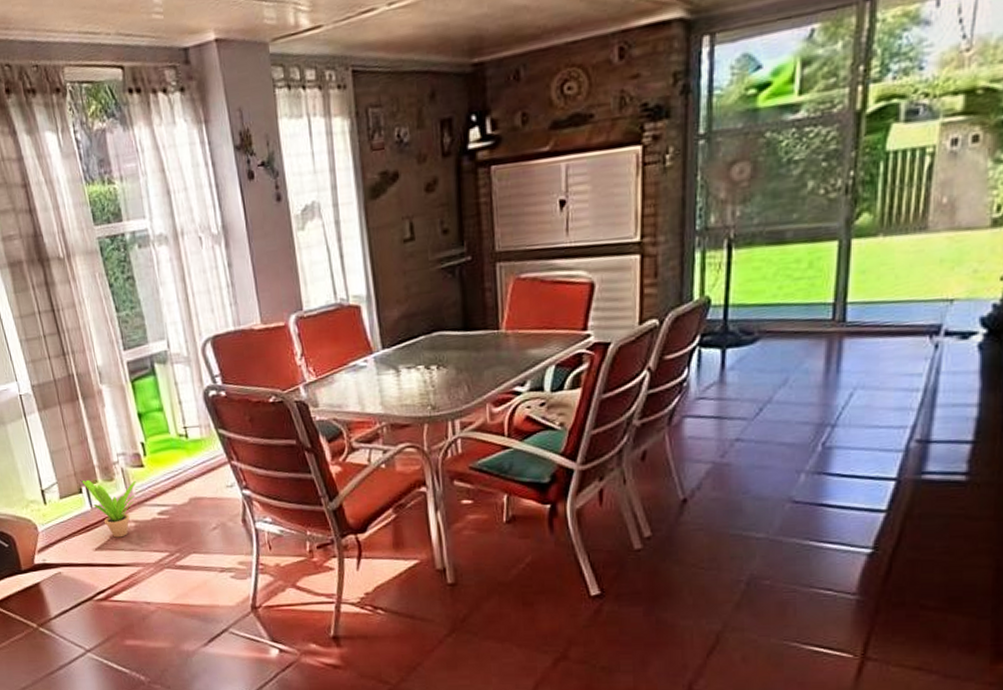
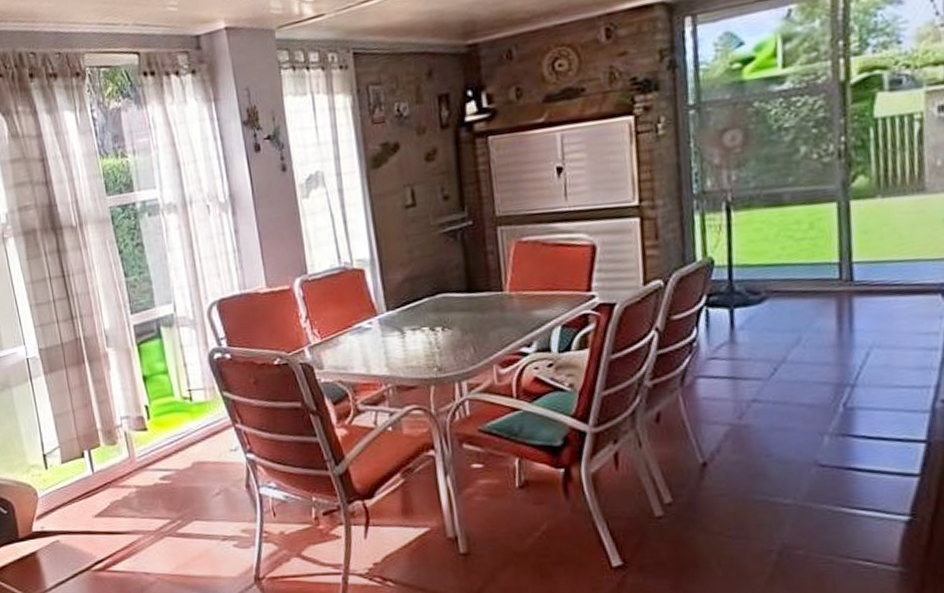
potted plant: present [80,478,136,538] -> none [82,442,139,504]

